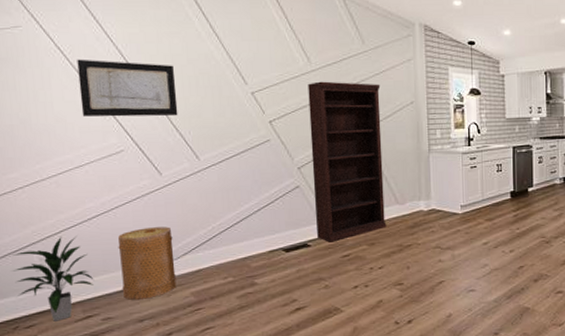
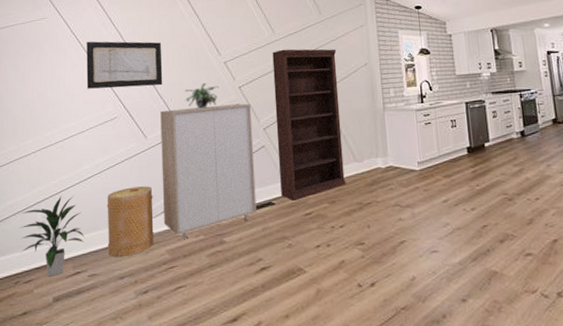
storage cabinet: none [177,140,291,281] -> present [160,103,257,239]
potted plant: none [205,115,246,144] -> present [185,82,219,109]

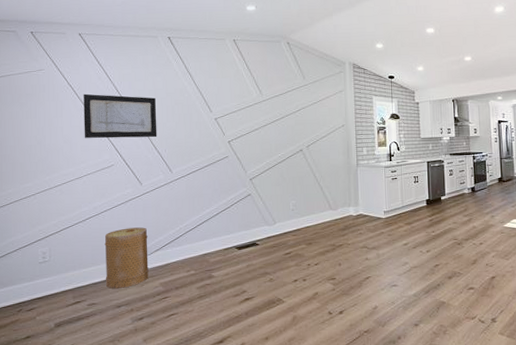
indoor plant: present [20,195,85,277] -> none [21,234,84,306]
storage cabinet: present [160,103,257,239] -> none [155,156,242,274]
potted plant: present [185,82,219,109] -> none [178,136,210,160]
bookshelf: present [272,49,346,201] -> none [259,109,322,242]

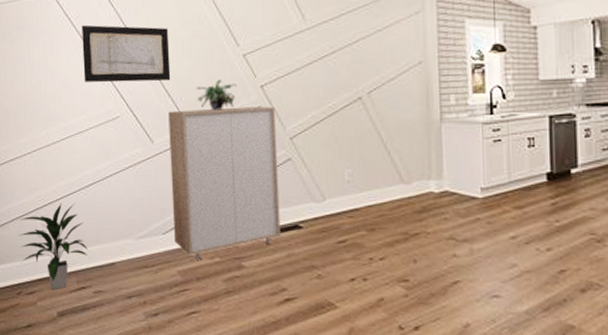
indoor plant: none [21,234,84,306] -> present [19,203,88,290]
basket: present [104,227,149,289] -> none [111,198,164,274]
storage cabinet: none [155,156,242,274] -> present [168,106,281,260]
potted plant: none [178,136,210,160] -> present [196,79,237,111]

